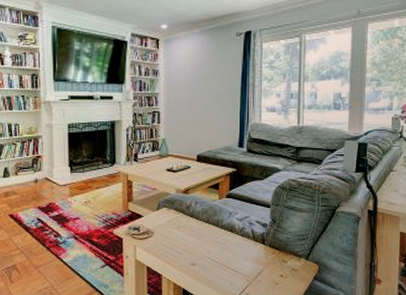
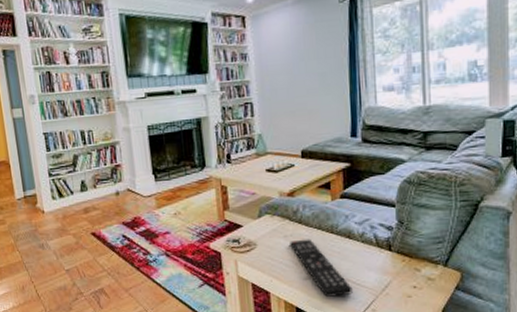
remote control: none [182,230,231,282] -> present [290,239,353,298]

